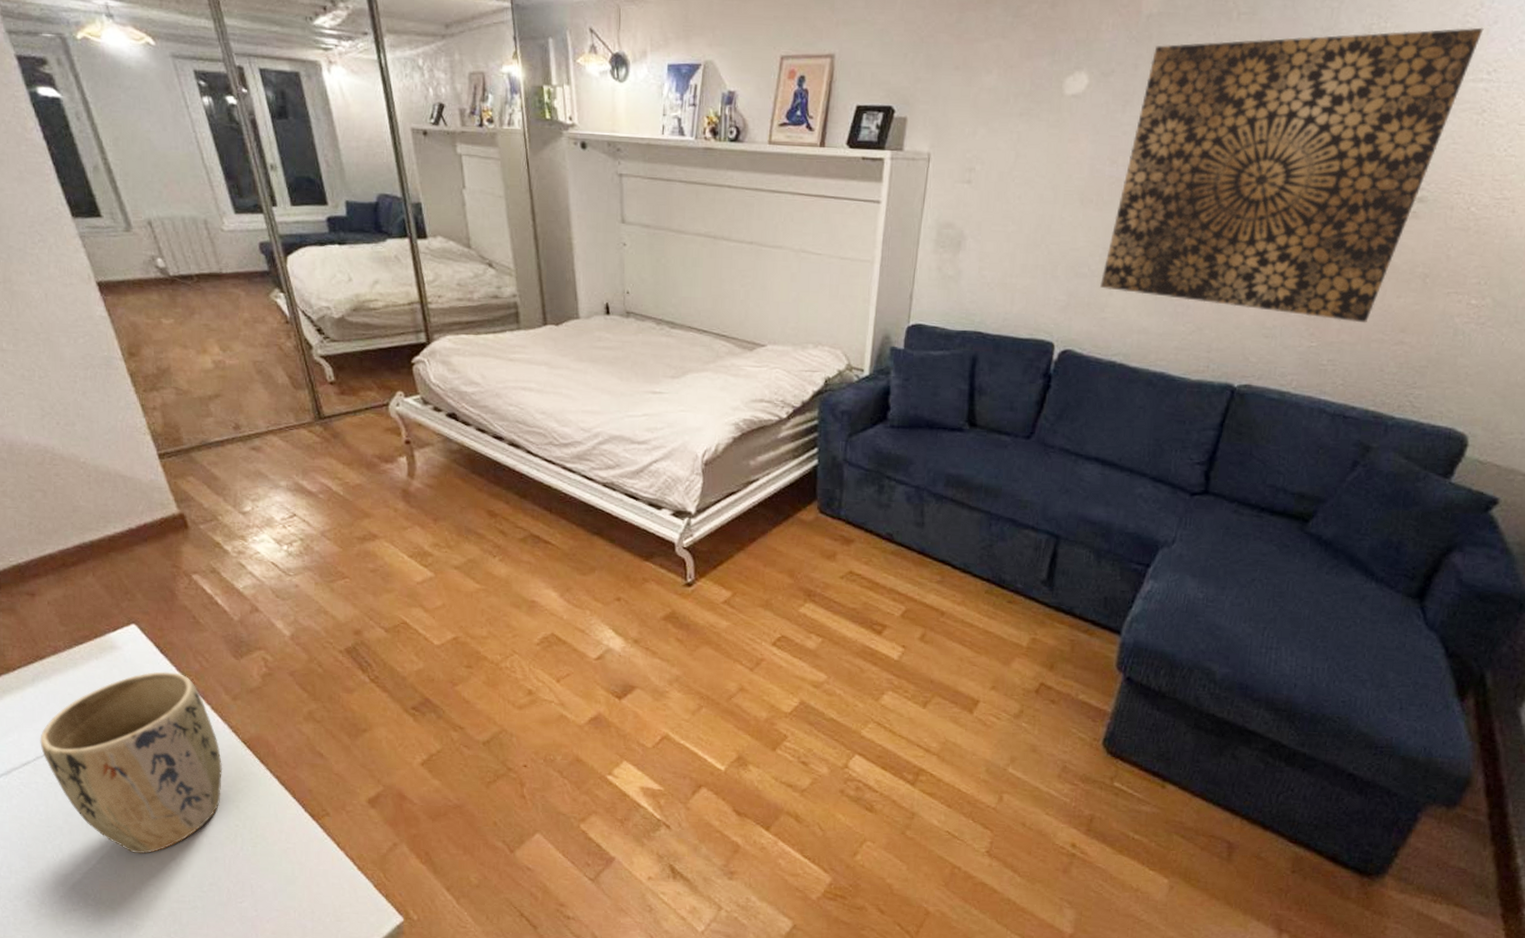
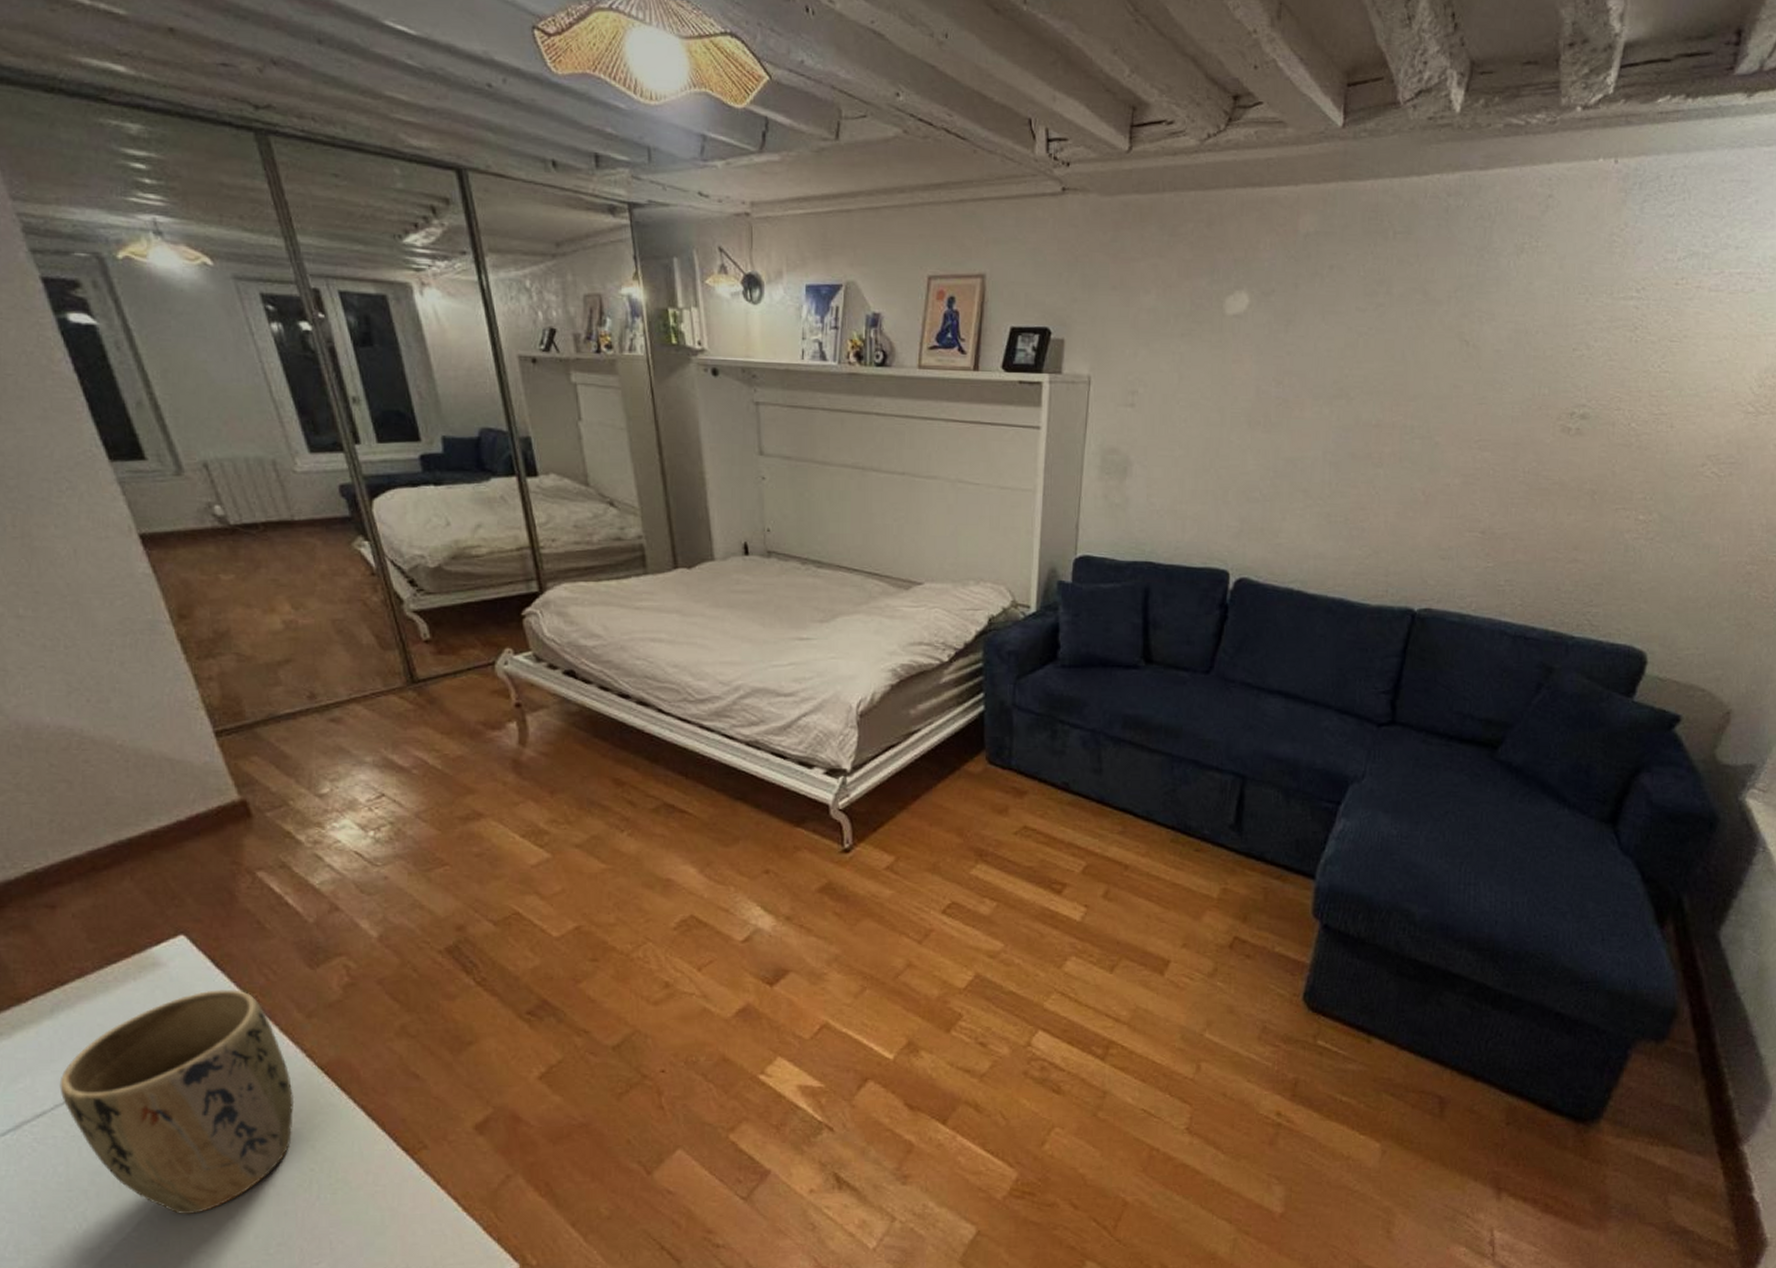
wall art: present [1100,27,1484,323] -> none [1273,246,1630,542]

